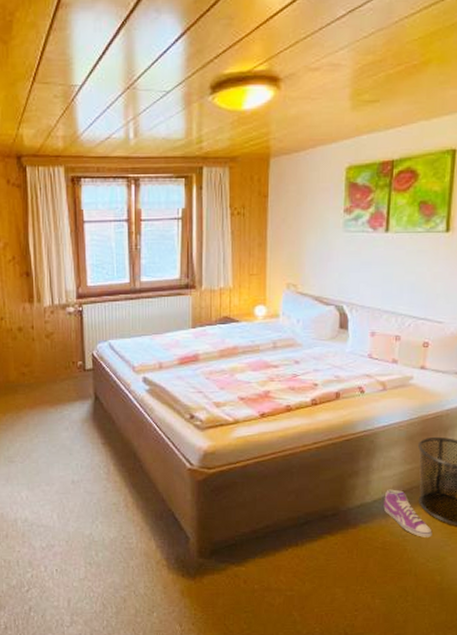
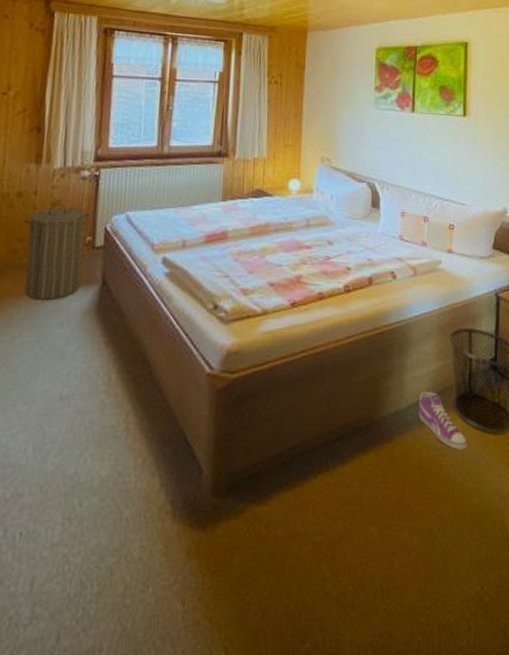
laundry hamper: none [26,334,80,411] -> present [23,202,92,300]

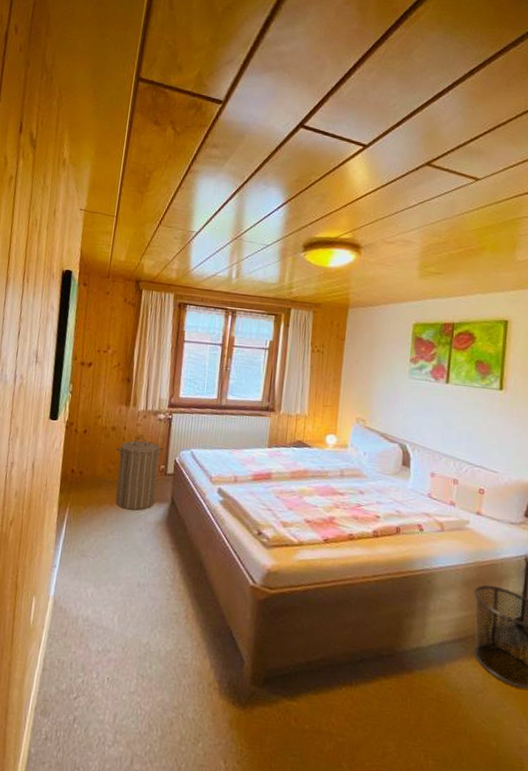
sneaker: present [418,391,467,450] -> none [439,635,488,695]

